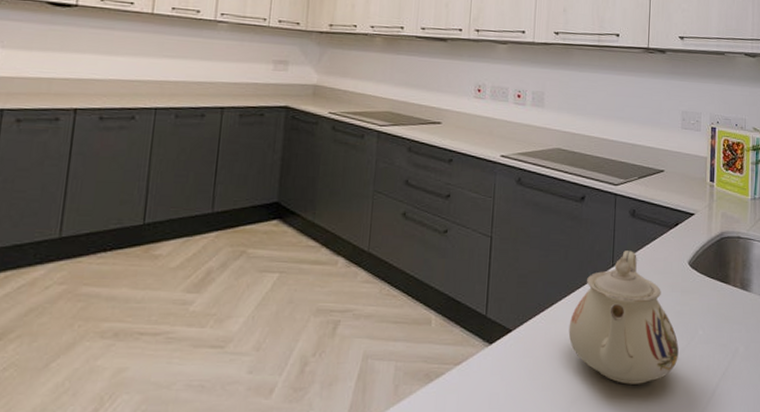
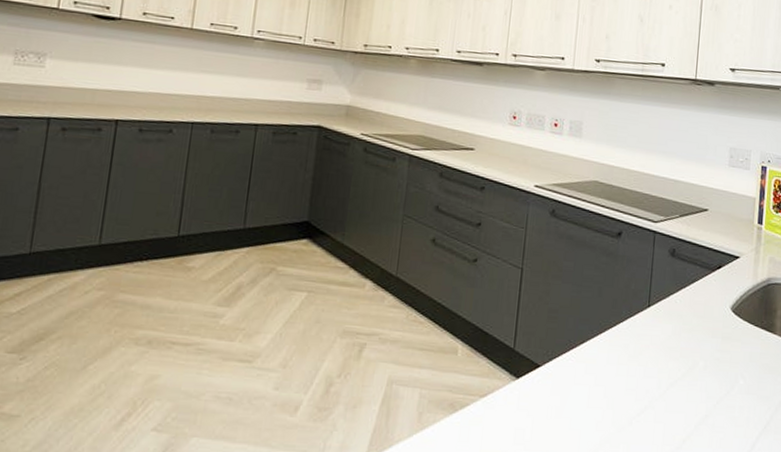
teapot: present [568,250,679,384] -> none [599,291,717,431]

